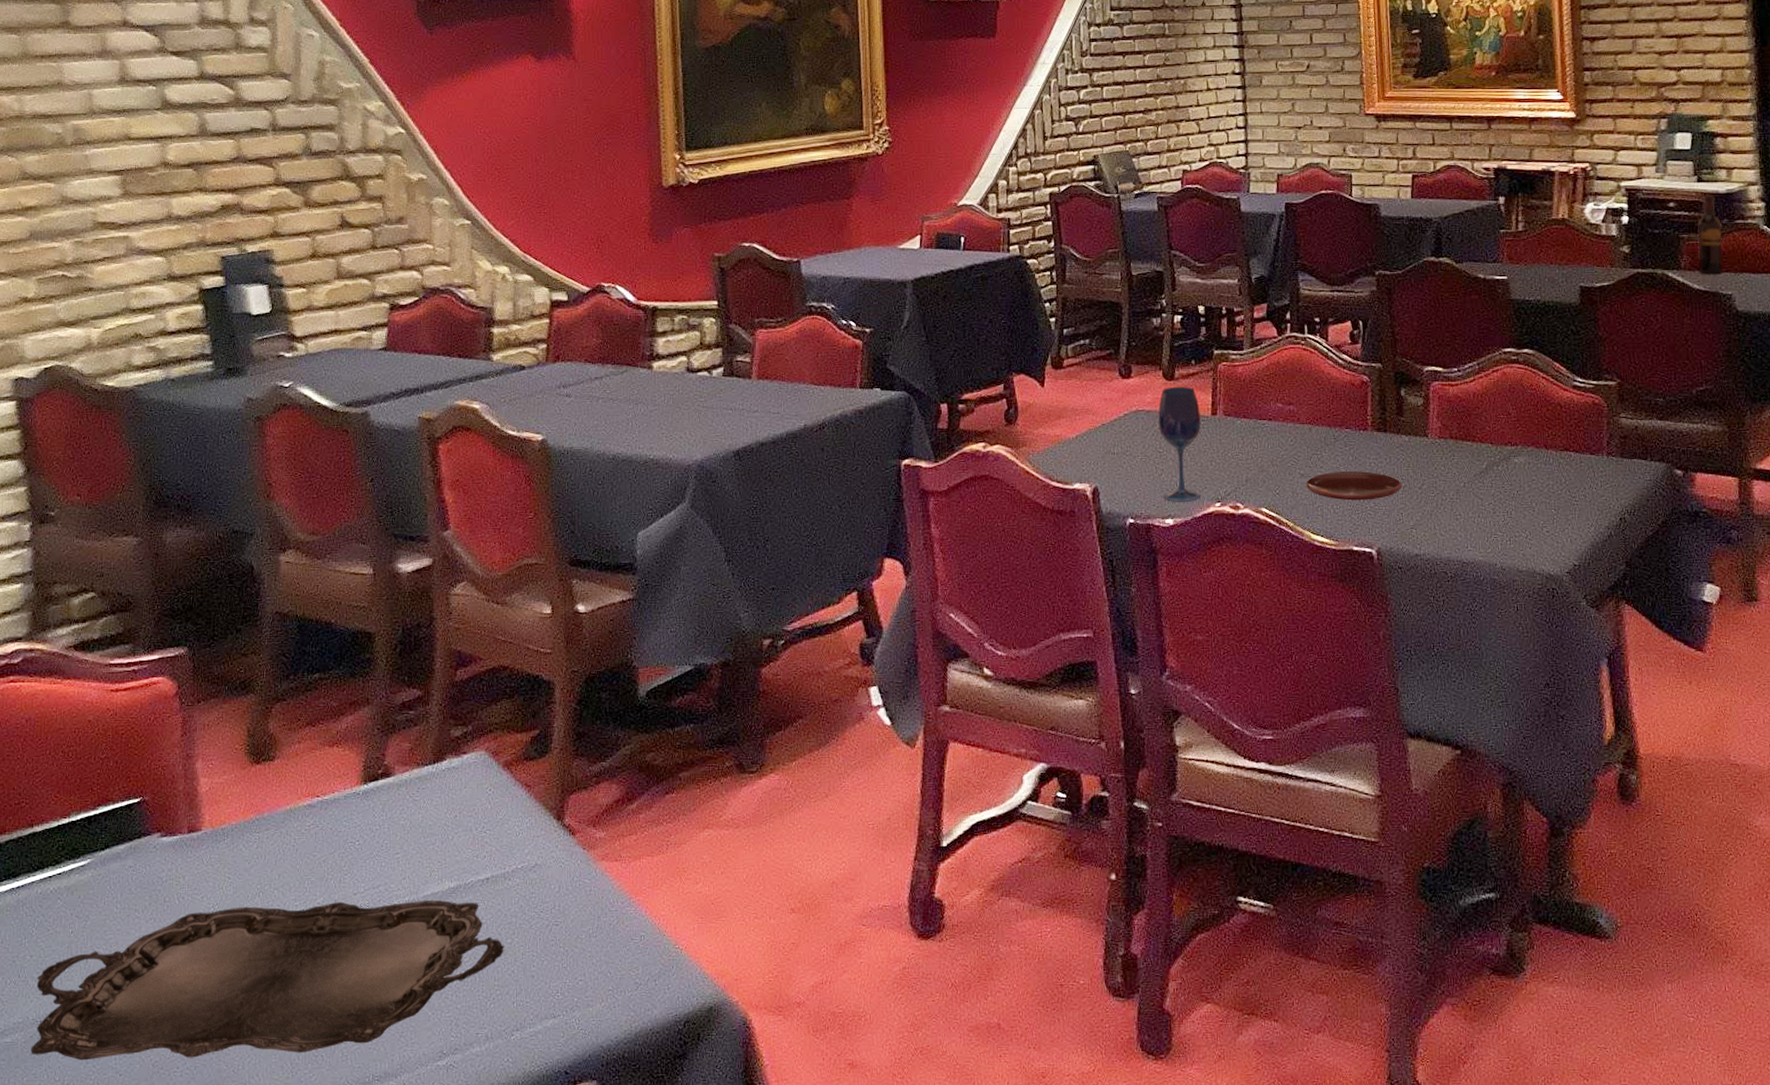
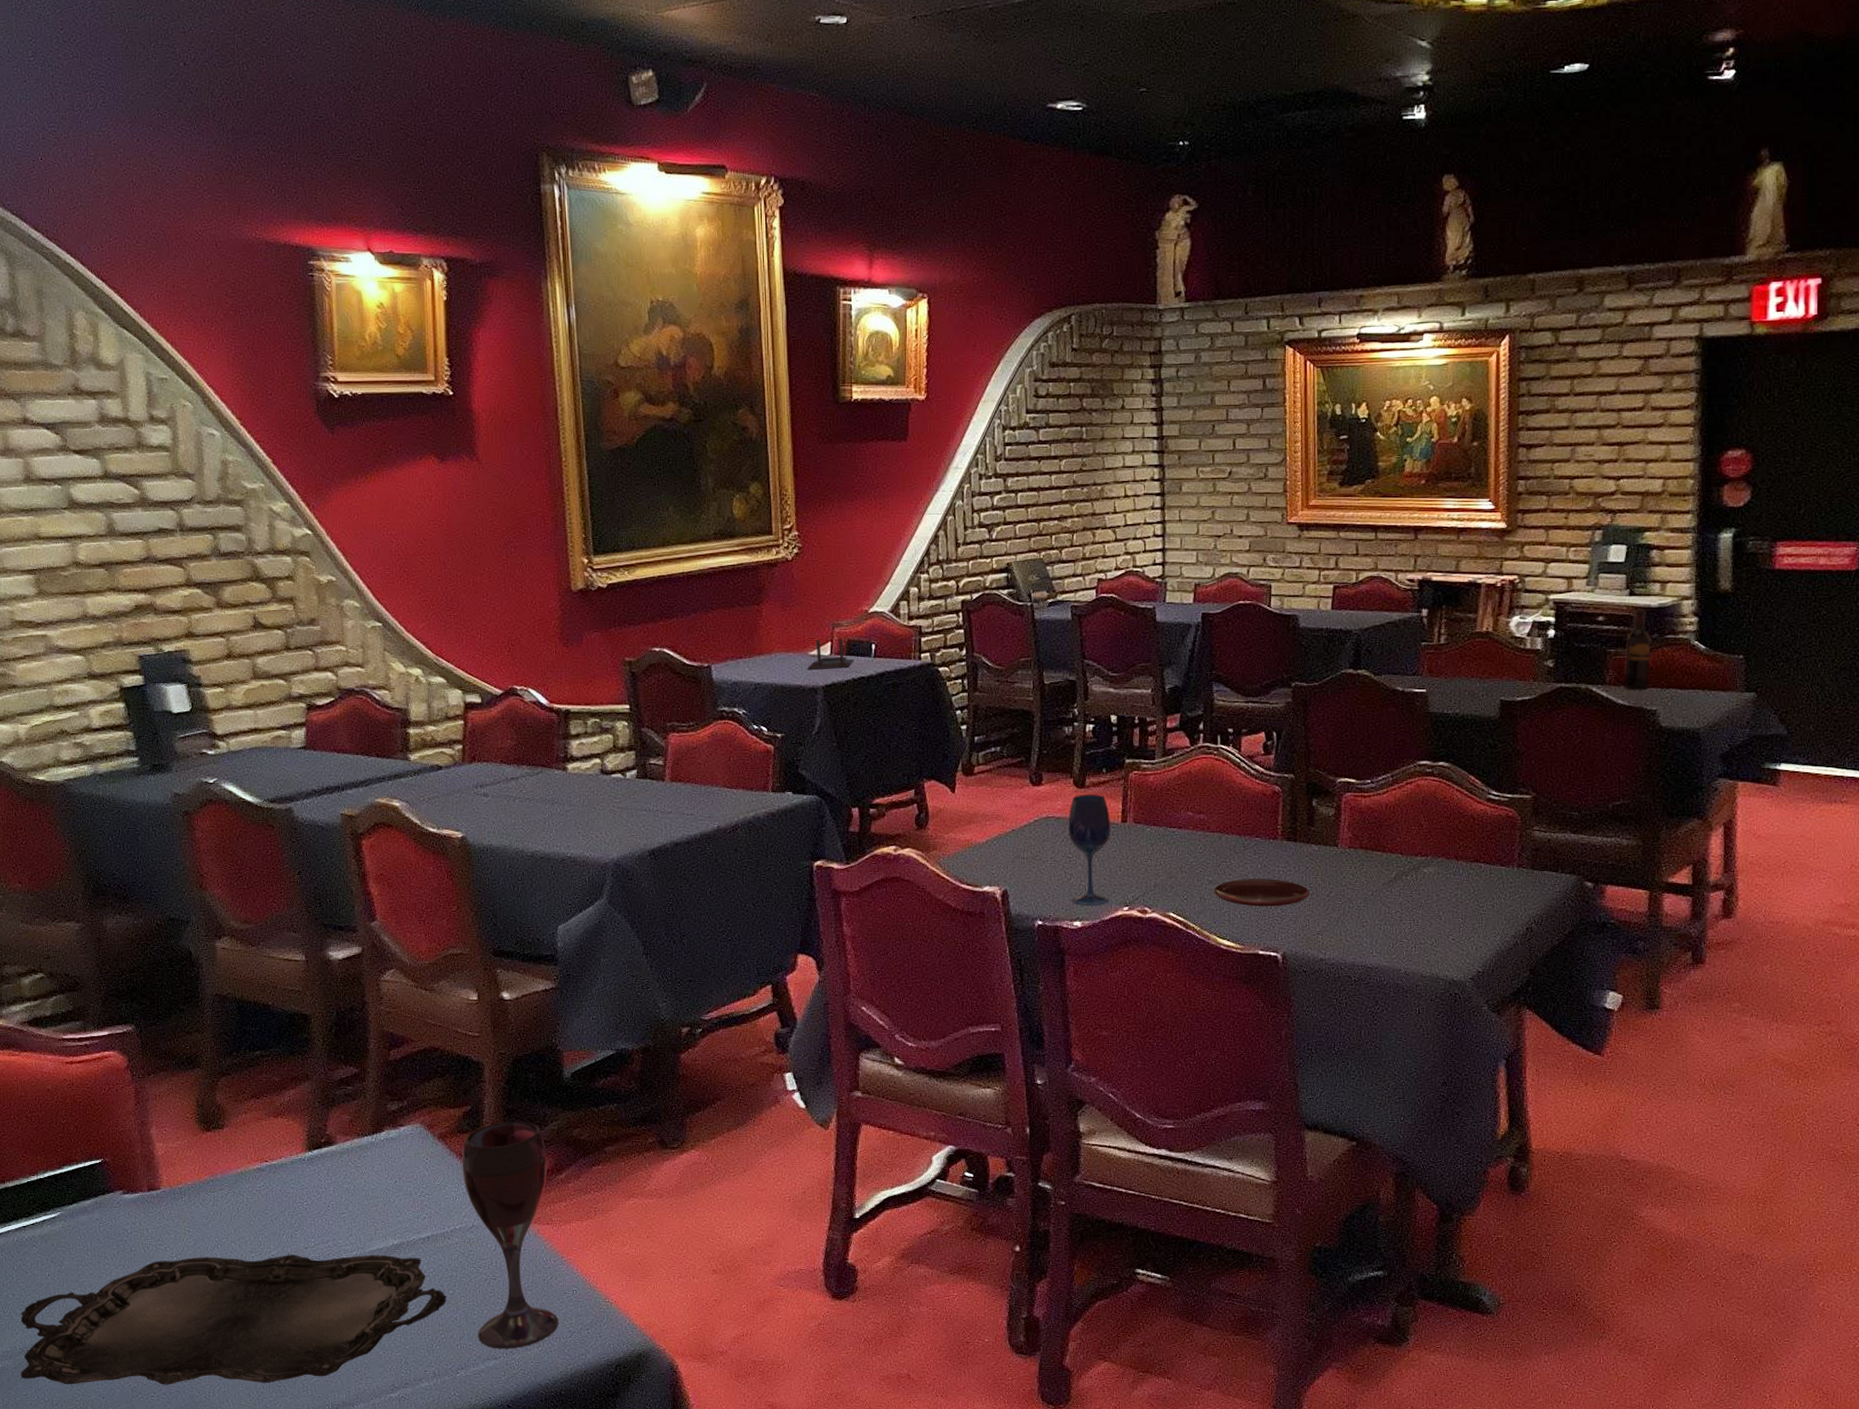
cup: none [528,745,624,1006] -> present [462,1121,559,1350]
napkin holder: none [896,232,944,264] -> present [807,638,854,671]

